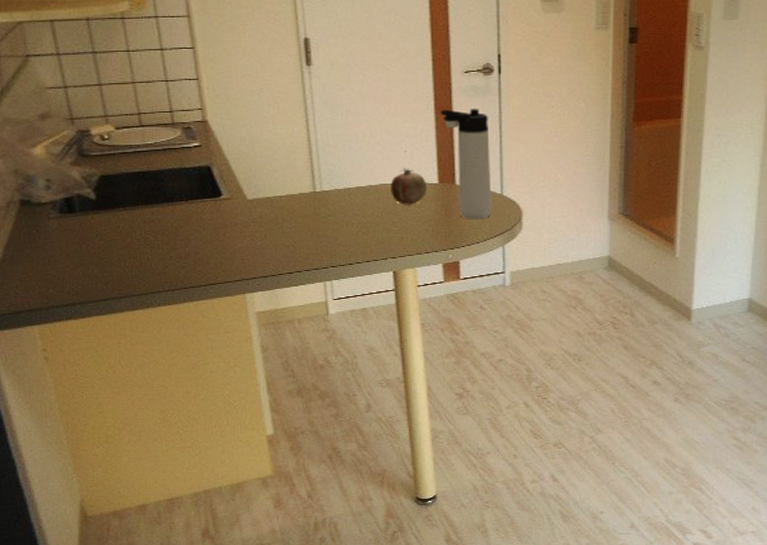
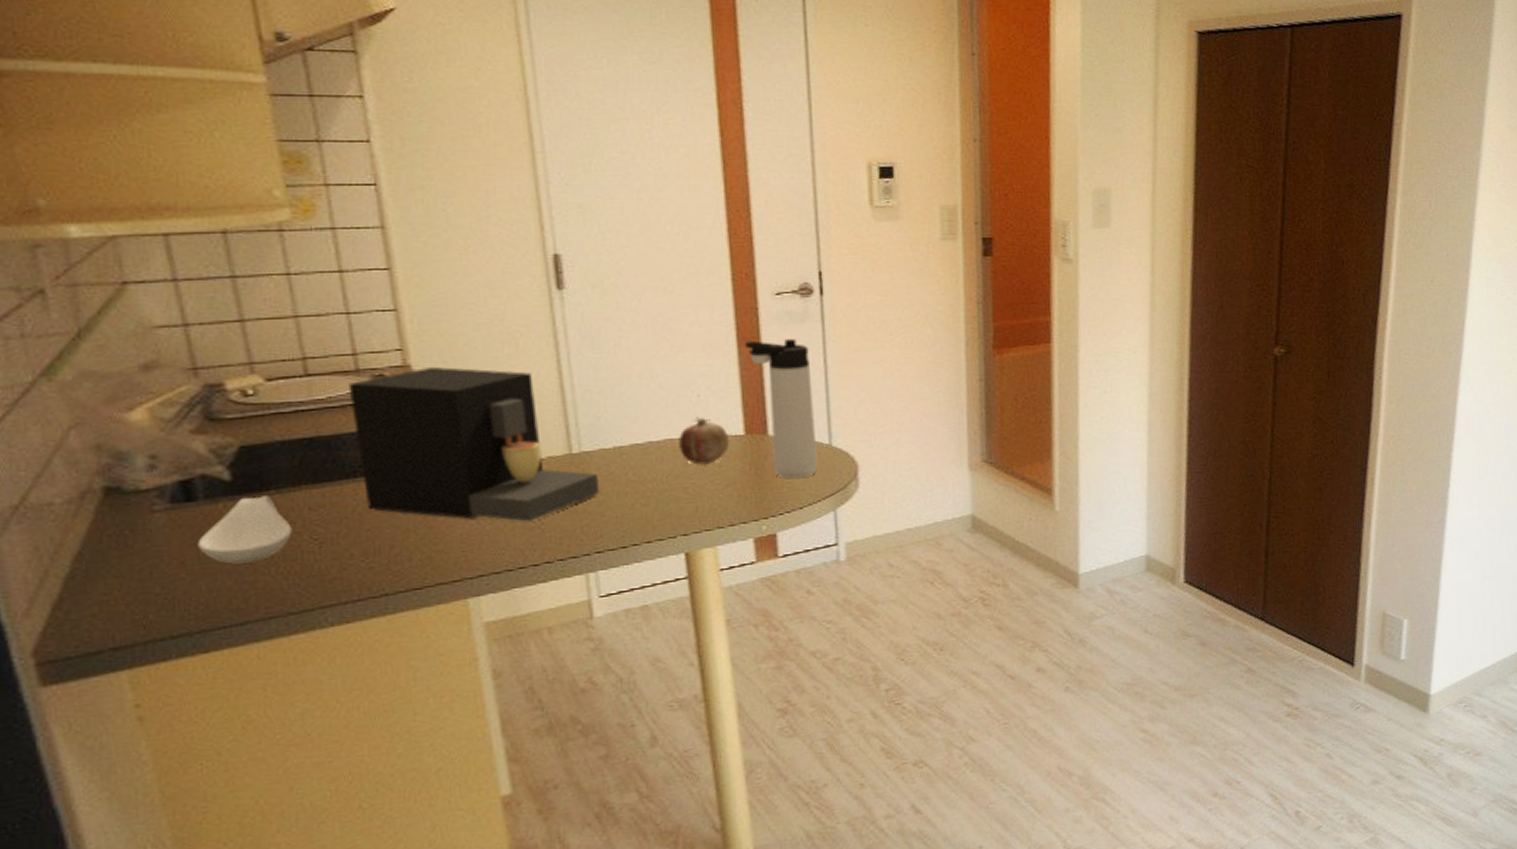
spoon rest: none [76,211,134,258] -> present [197,496,292,564]
coffee maker: none [167,122,335,241] -> present [348,366,600,522]

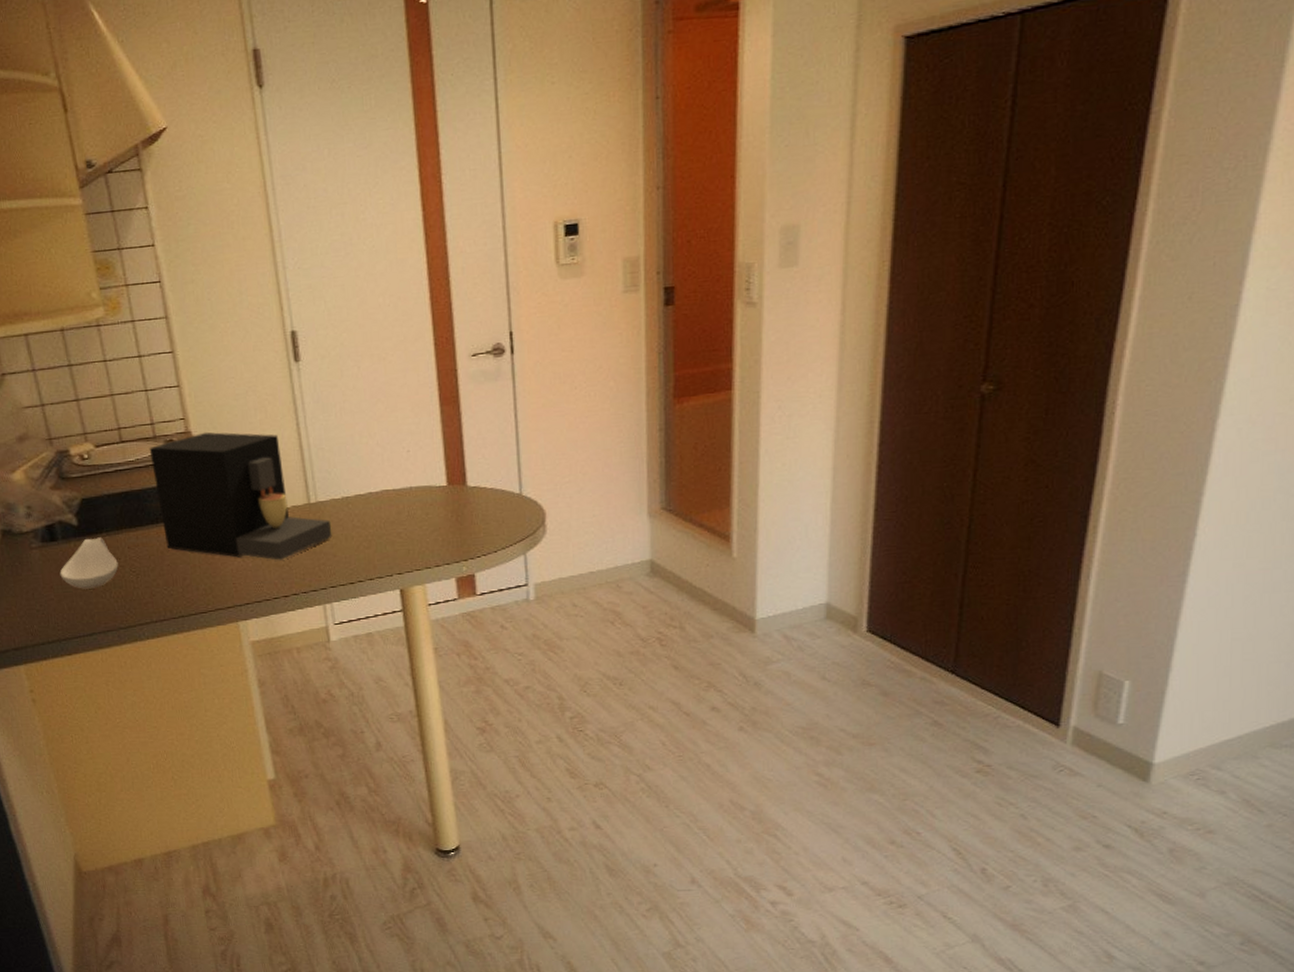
fruit: present [678,417,730,466] -> none [393,470,435,514]
thermos bottle: present [744,339,817,479] -> none [445,397,509,526]

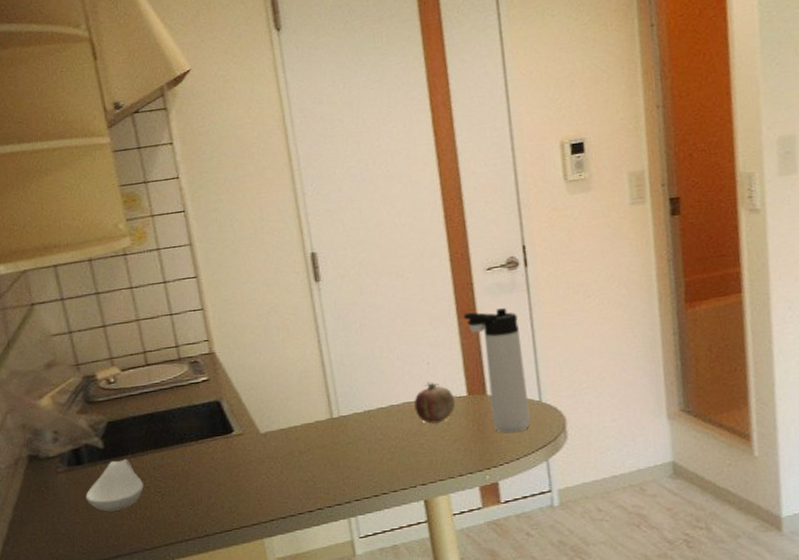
coffee maker: present [149,432,333,560] -> none [174,352,356,476]
fruit: none [393,470,435,514] -> present [414,382,456,425]
thermos bottle: none [445,397,509,526] -> present [463,308,530,434]

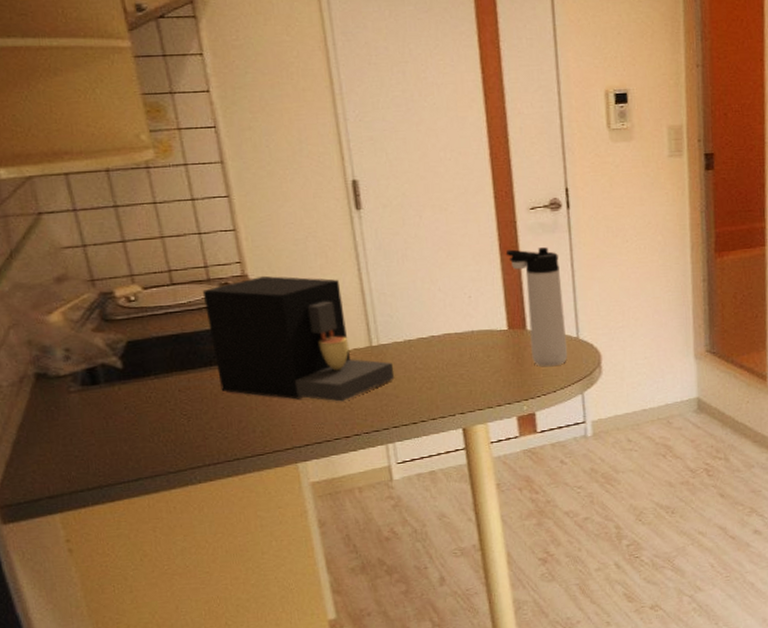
spoon rest: present [85,459,144,512] -> none [102,380,168,434]
coffee maker: none [174,352,356,476] -> present [202,275,395,402]
fruit: present [414,382,456,425] -> none [455,315,496,356]

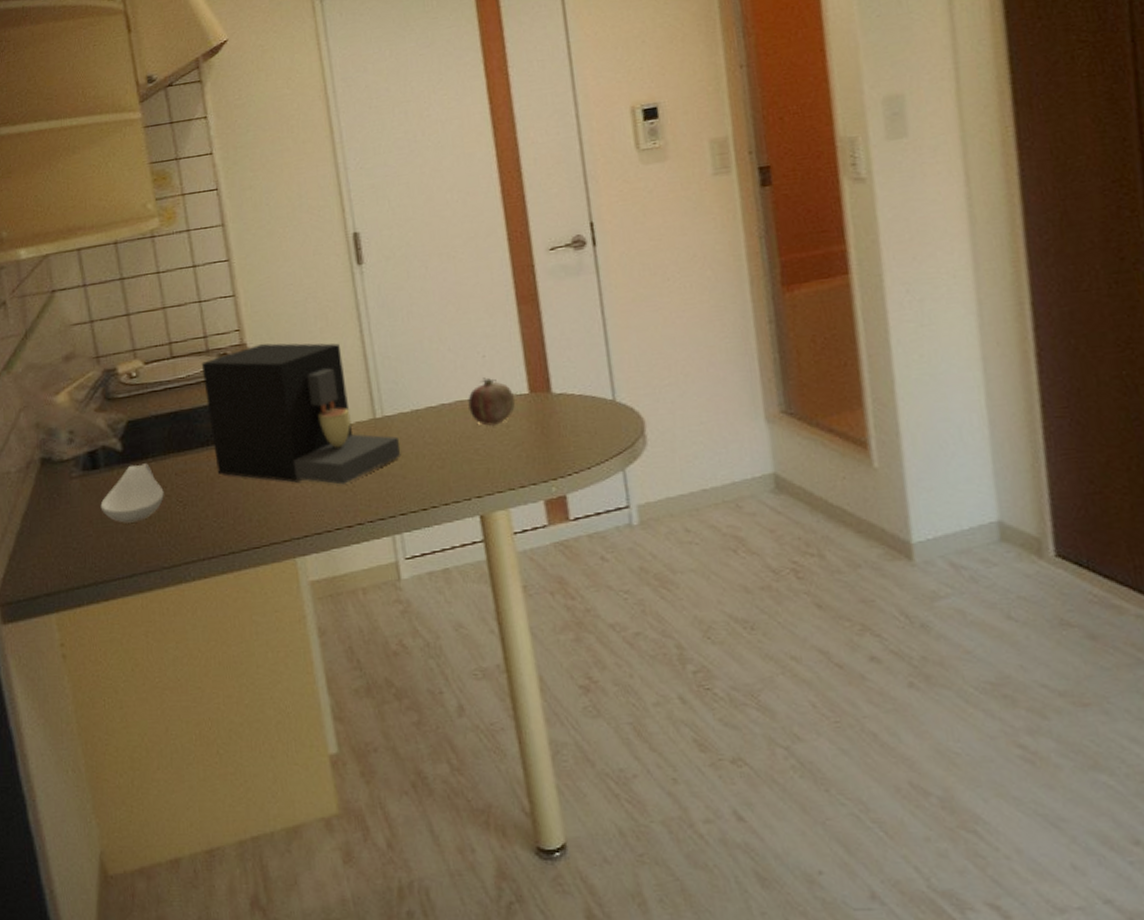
spoon rest: none [102,380,168,434] -> present [100,463,164,523]
fruit: none [455,315,496,356] -> present [468,377,516,427]
thermos bottle: present [505,247,567,367] -> none [523,293,603,438]

